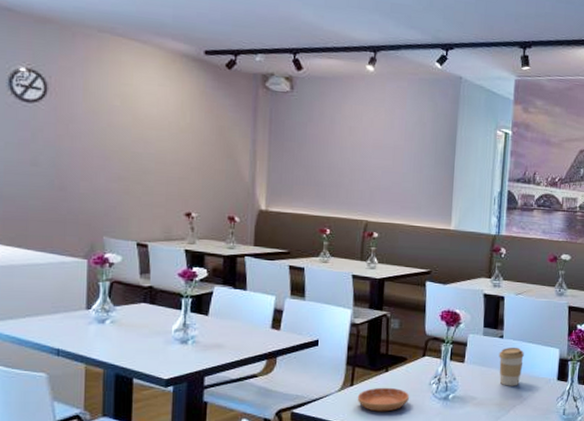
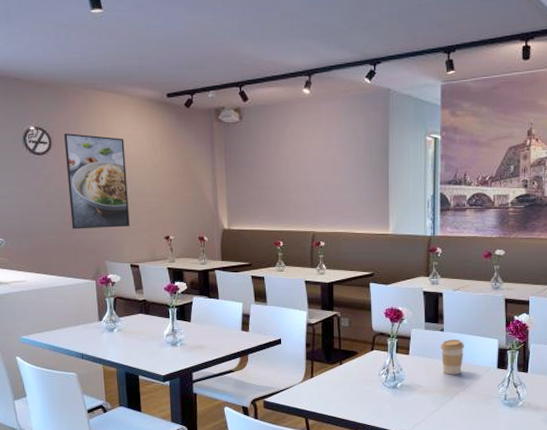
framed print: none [62,80,145,198] -> present [64,133,130,229]
saucer: present [357,387,410,412] -> none [317,378,363,400]

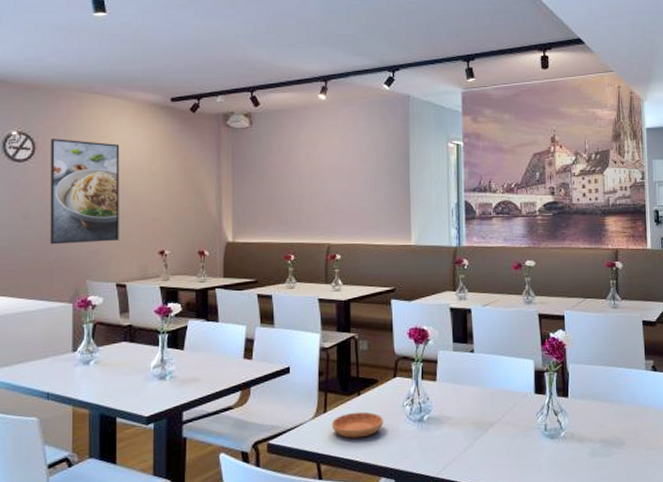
saucer: none [317,378,363,400] -> present [331,411,384,439]
coffee cup: present [440,339,464,375] -> none [471,361,497,403]

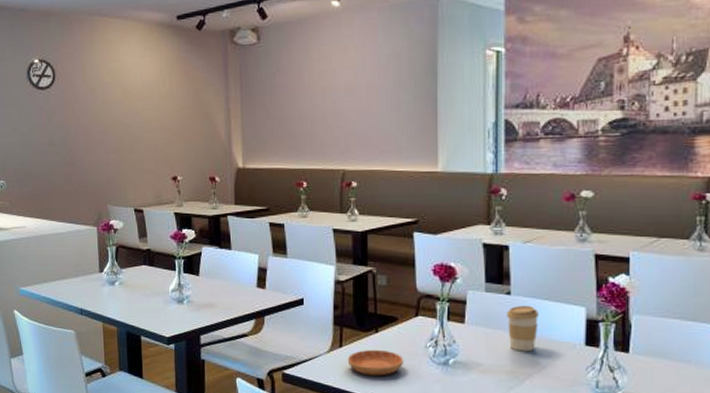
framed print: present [50,139,120,245] -> none [68,65,135,170]
coffee cup: none [471,361,497,403] -> present [506,305,539,352]

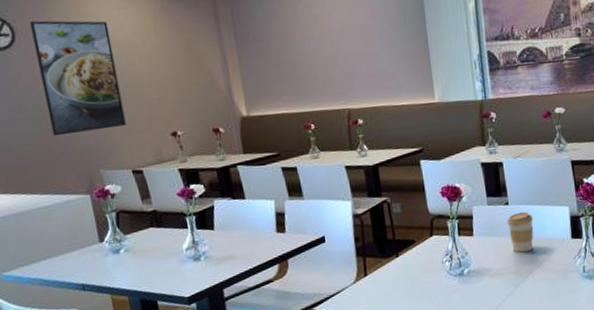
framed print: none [68,65,135,170] -> present [30,20,126,136]
saucer: present [347,349,404,376] -> none [373,271,425,298]

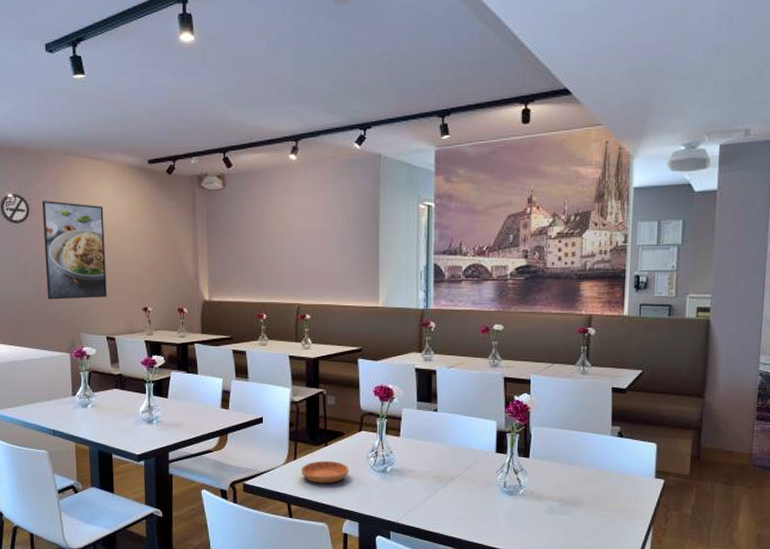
saucer: none [373,271,425,298] -> present [300,460,350,484]
coffee cup: present [507,211,534,253] -> none [434,420,460,459]

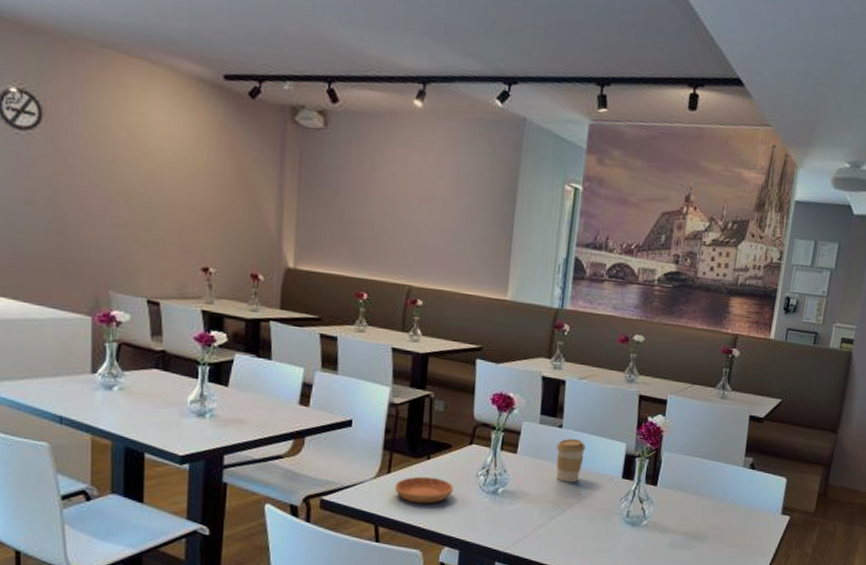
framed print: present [42,201,107,300] -> none [62,105,155,248]
coffee cup: none [434,420,460,459] -> present [556,438,586,483]

